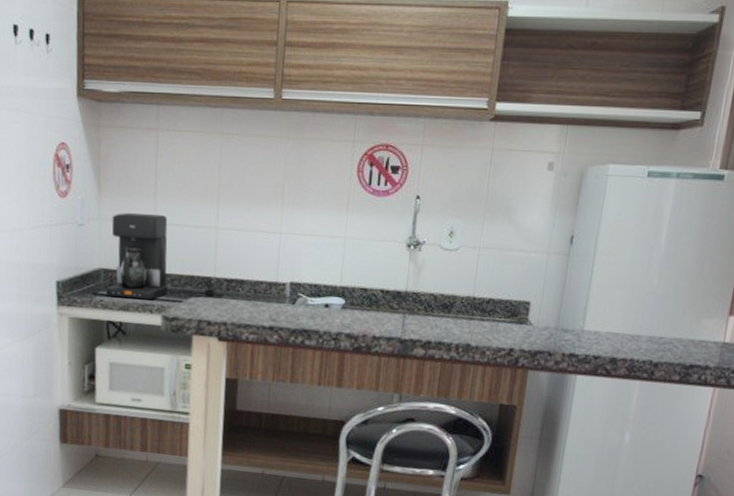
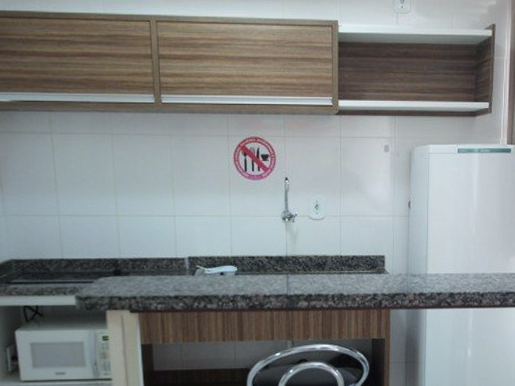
coffee maker: present [106,213,168,300] -> none [17,208,78,284]

